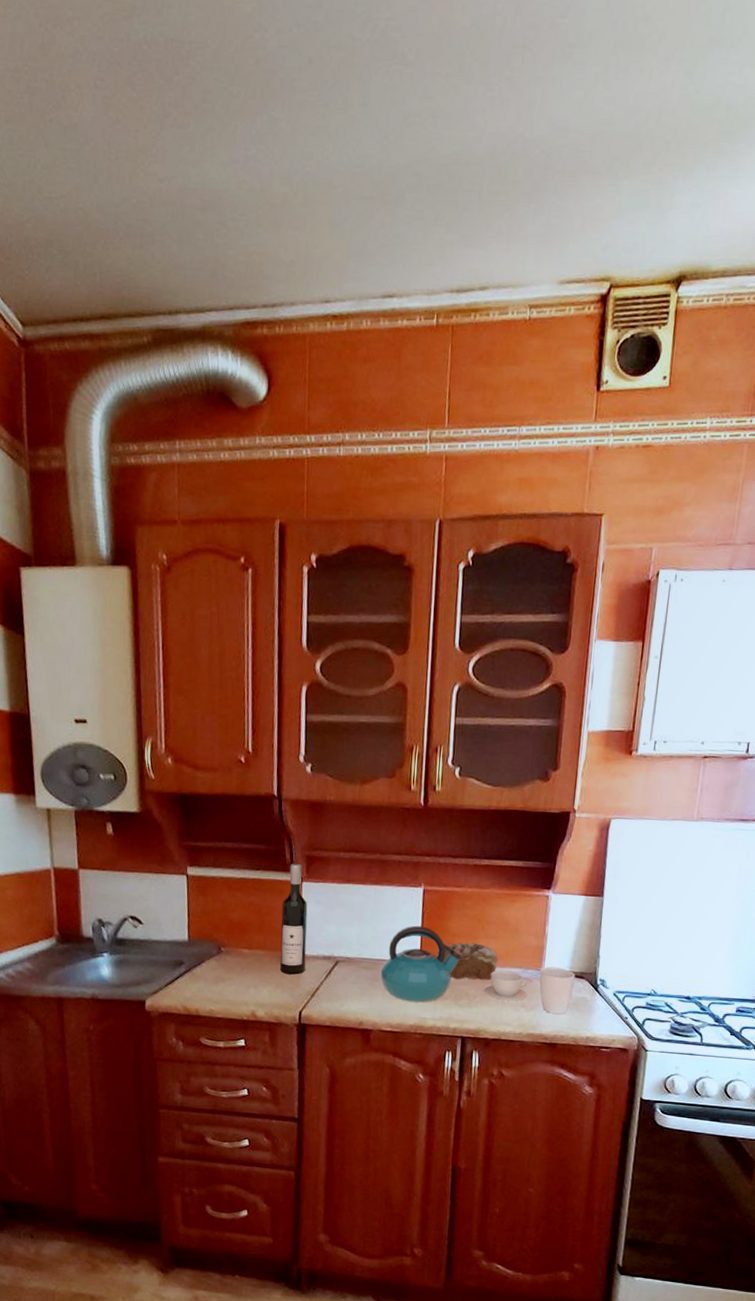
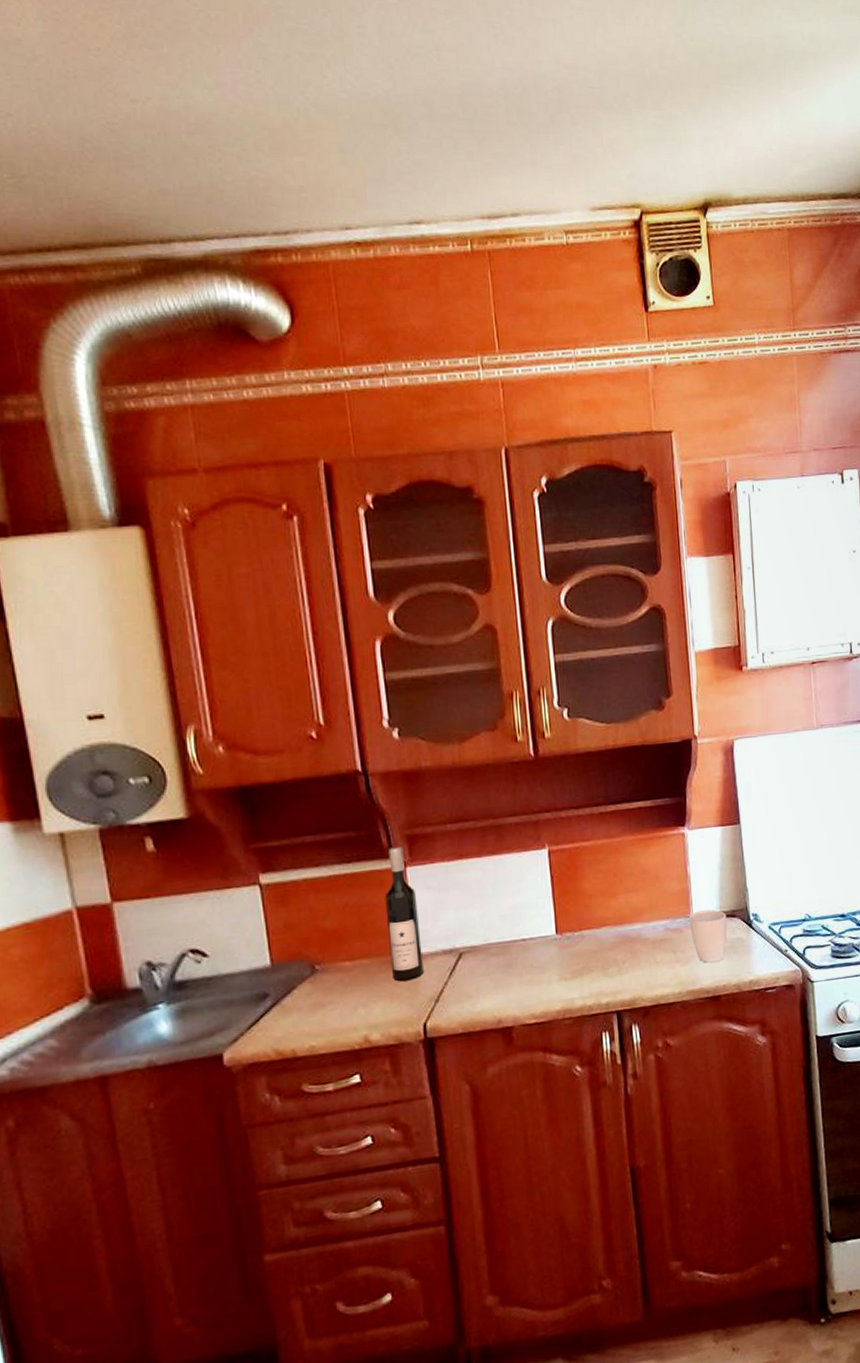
kettle: present [380,925,463,1003] -> none [513,892,604,984]
bread: present [443,942,498,980] -> none [582,899,643,946]
teacup: present [485,970,528,1001] -> none [633,924,680,960]

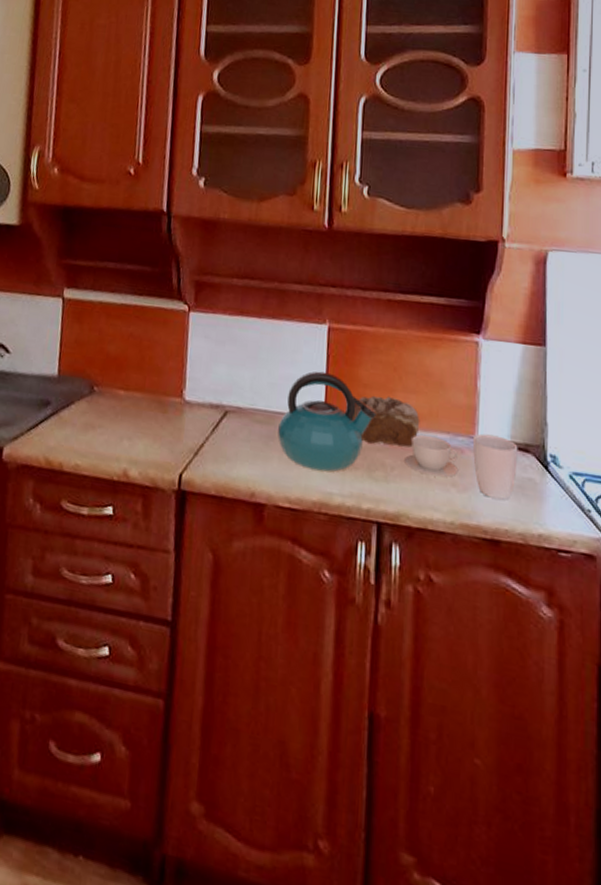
bottle: present [384,845,424,982] -> none [159,288,195,426]
kettle: none [513,892,604,984] -> present [277,371,376,472]
bread: none [582,899,643,946] -> present [352,395,420,448]
teacup: none [633,924,680,960] -> present [405,434,459,478]

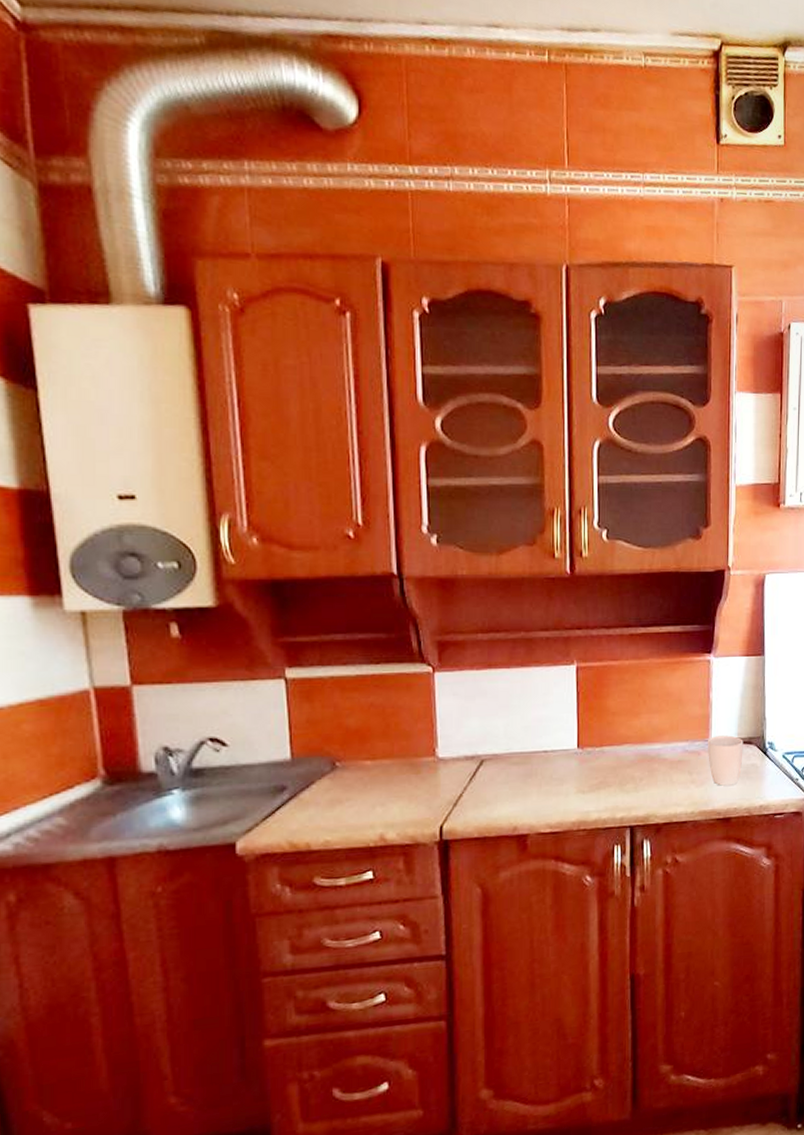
kettle: present [277,371,376,472] -> none [534,708,625,796]
bread: present [352,395,420,448] -> none [604,719,663,763]
teacup: present [405,434,459,478] -> none [651,745,697,779]

